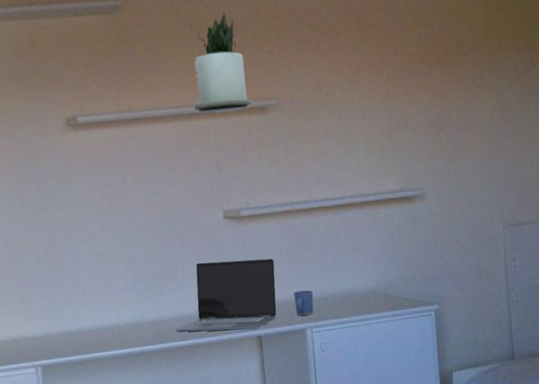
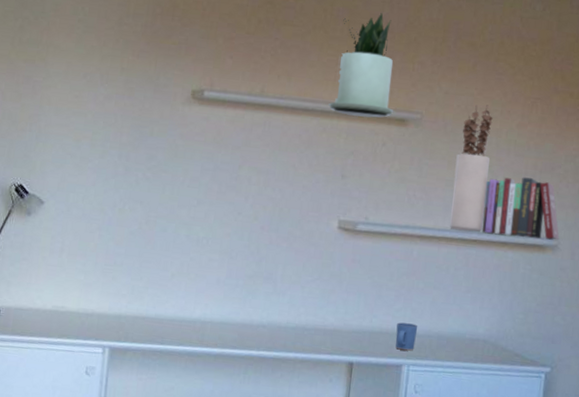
laptop: present [176,259,277,333] -> none [262,270,383,355]
vase: none [318,78,353,199] -> present [449,105,493,233]
books: none [350,137,425,196] -> present [481,177,560,240]

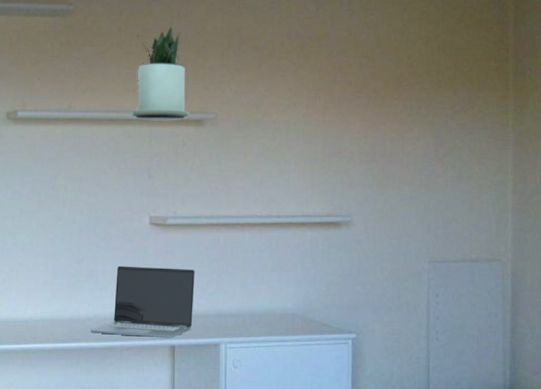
laptop: none [262,270,383,355] -> present [90,265,195,339]
mug: present [395,322,418,351] -> none [211,305,231,330]
vase: present [449,105,493,233] -> none [250,100,281,216]
books: present [481,177,560,240] -> none [280,162,352,217]

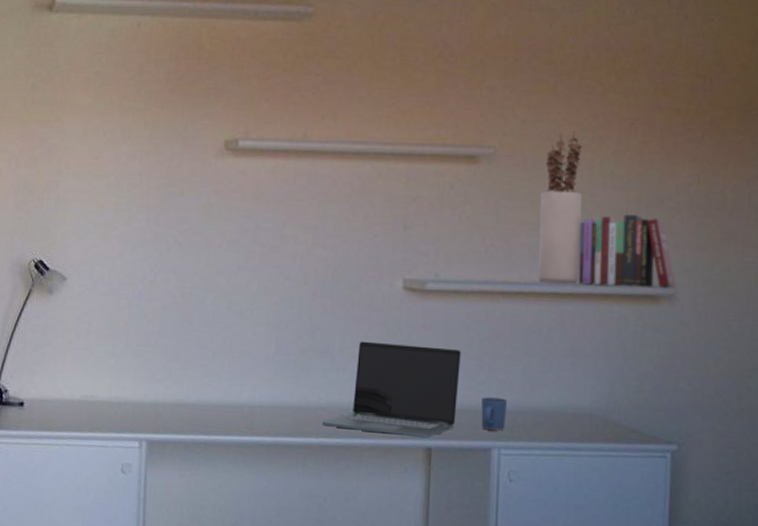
planter: present [131,27,190,121] -> none [383,34,461,157]
mug: none [211,305,231,330] -> present [481,397,508,431]
vase: none [250,100,281,216] -> present [537,131,582,285]
books: none [280,162,352,217] -> present [578,214,677,288]

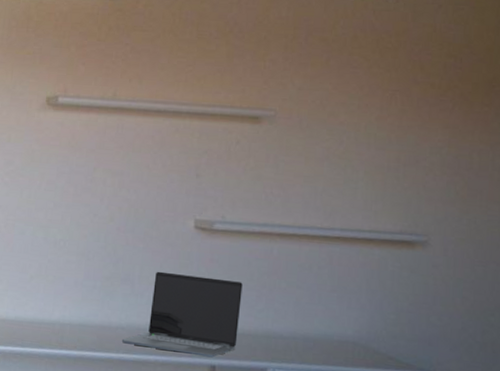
mug: present [481,397,508,431] -> none [258,324,282,354]
vase: present [537,131,582,285] -> none [310,99,350,230]
books: present [578,214,677,288] -> none [344,171,430,236]

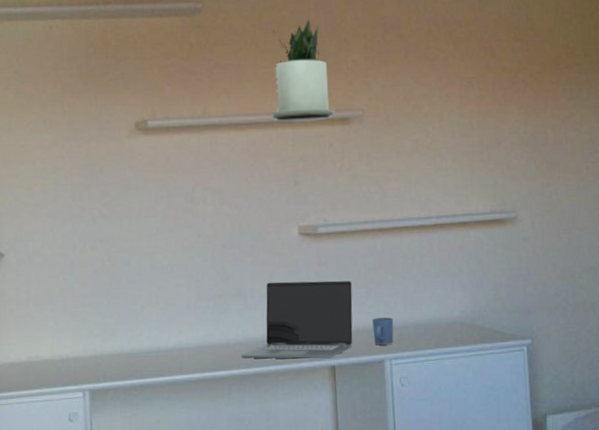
planter: none [180,14,247,117] -> present [271,20,336,123]
mug: none [258,324,282,354] -> present [372,317,394,346]

